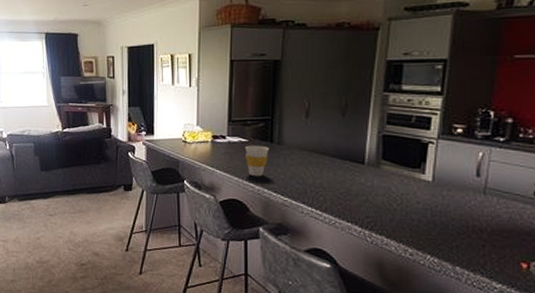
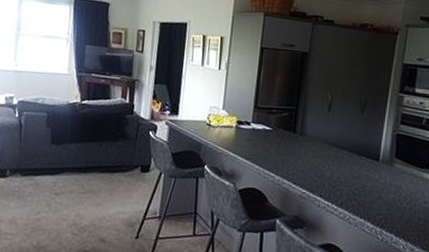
cup: present [244,145,269,177] -> none [268,133,292,167]

